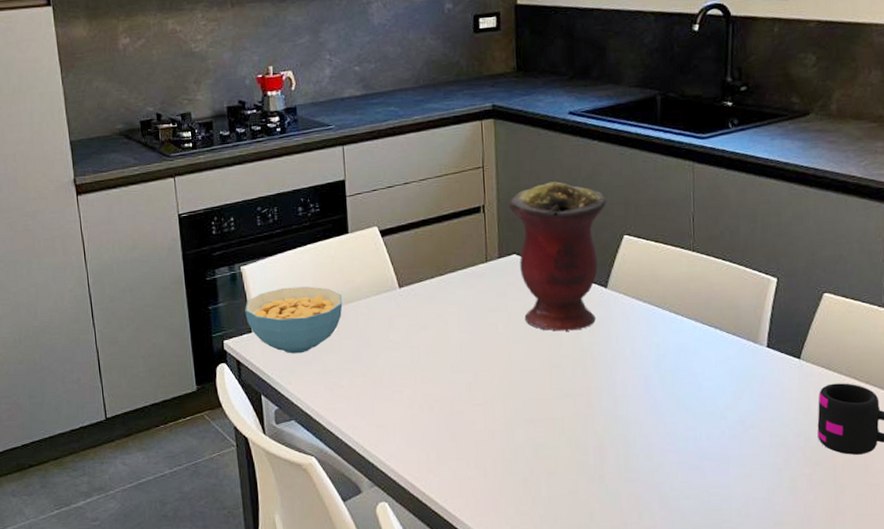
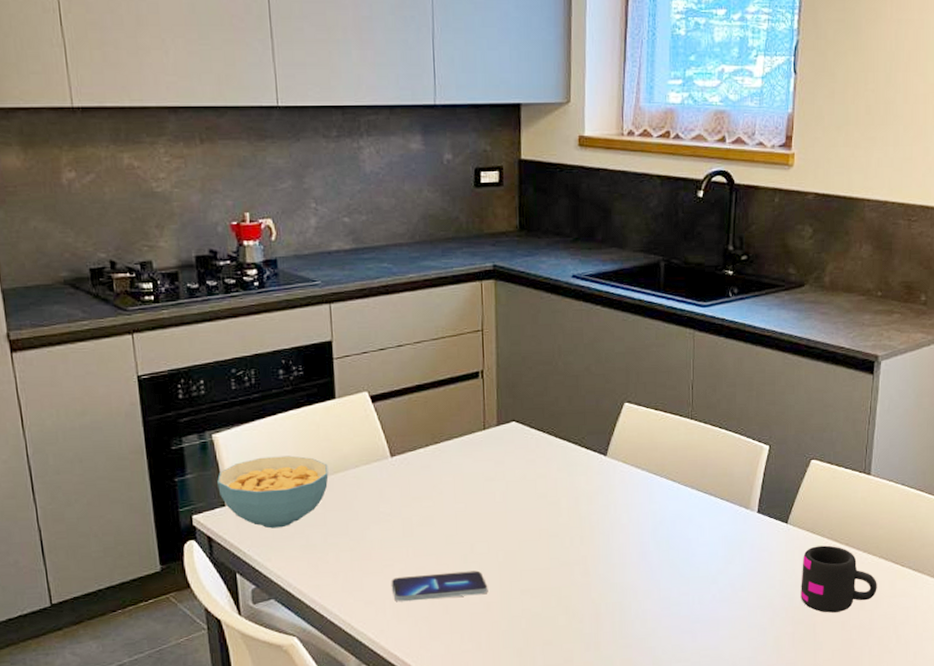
smartphone: none [400,399,493,427] -> present [391,570,488,602]
vase: present [508,181,607,331] -> none [507,347,609,500]

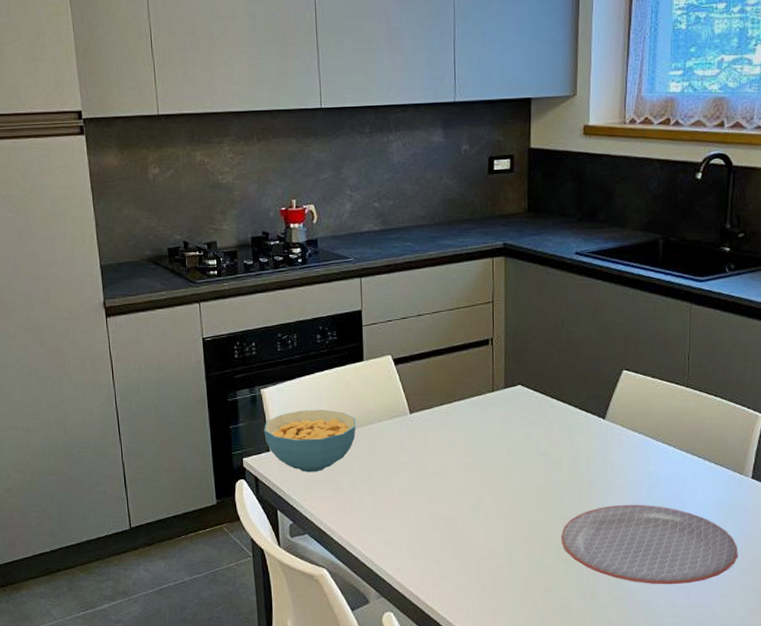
smartphone: present [391,570,488,602] -> none [407,519,494,544]
plate: none [561,545,745,630] -> present [560,504,738,585]

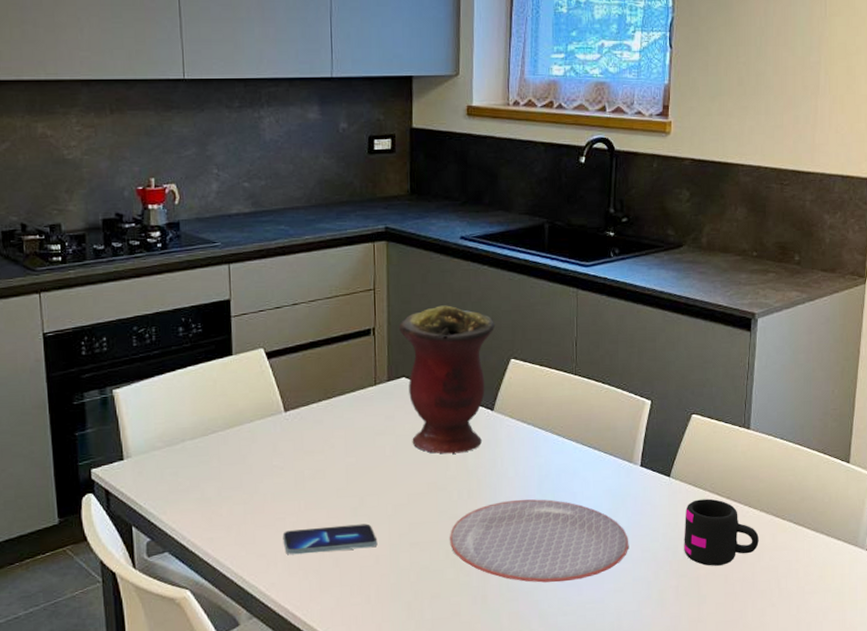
cereal bowl: present [264,409,356,473] -> none [116,410,224,482]
smartphone: none [407,519,494,544] -> present [282,523,378,555]
vase: none [515,318,609,458] -> present [398,305,496,454]

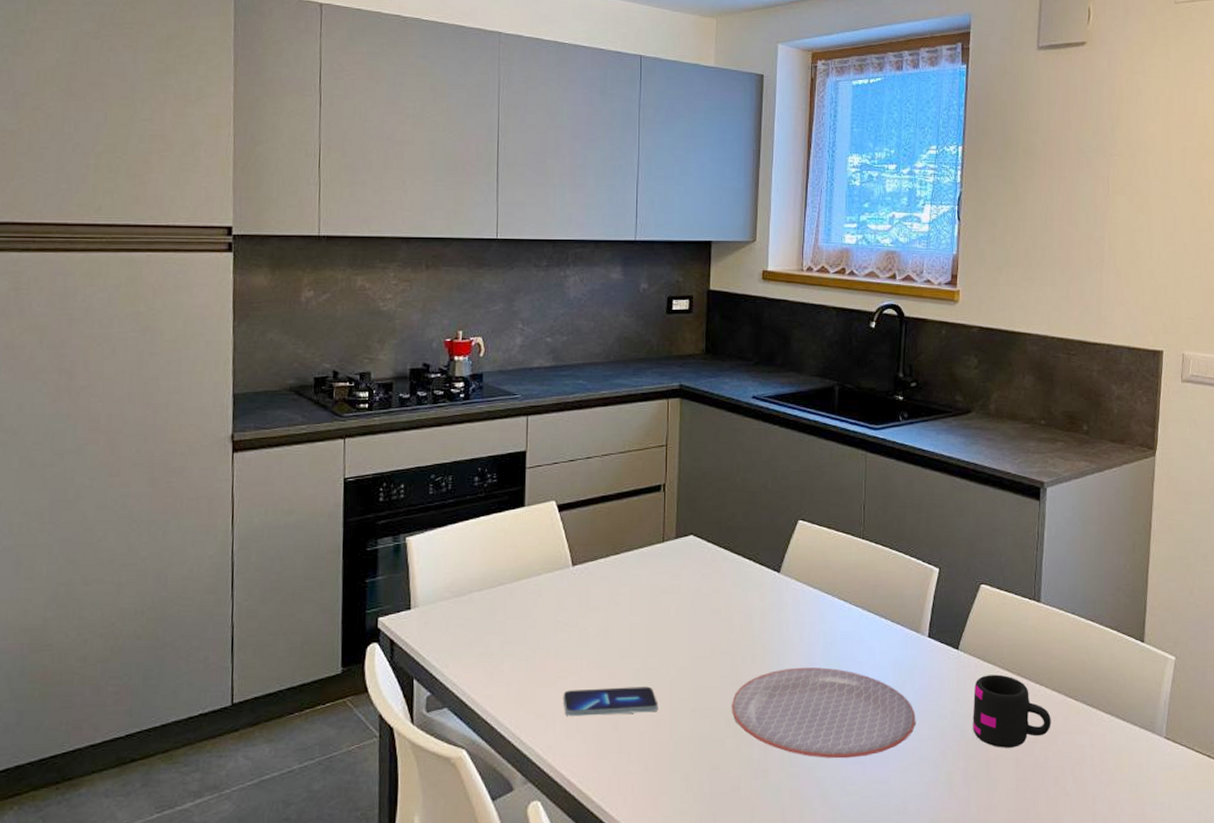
vase: present [398,305,496,454] -> none [688,464,784,616]

